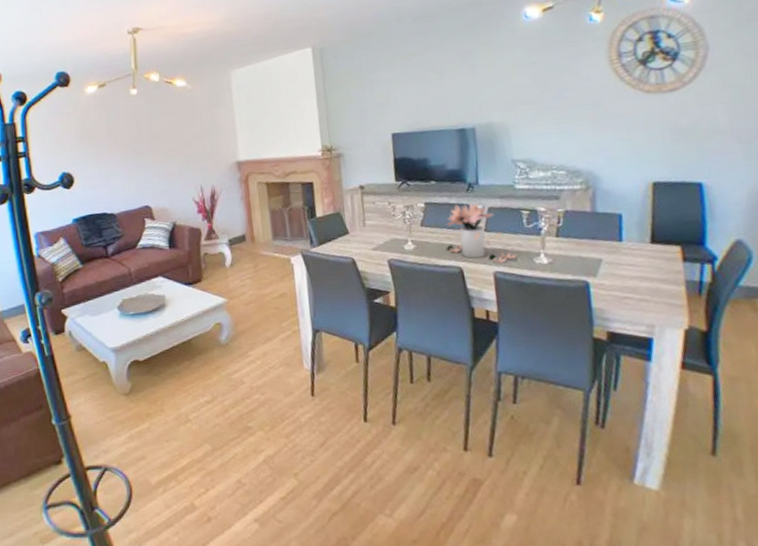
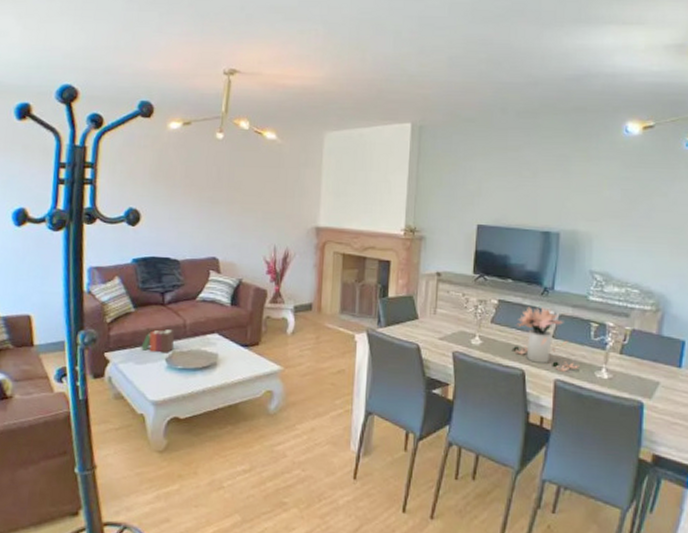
books: none [93,279,124,303] -> present [141,328,175,353]

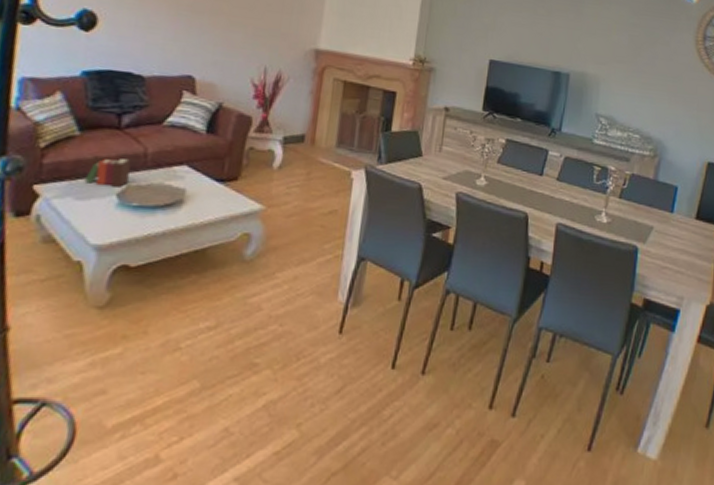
bouquet: present [513,306,580,372] -> none [518,147,581,216]

